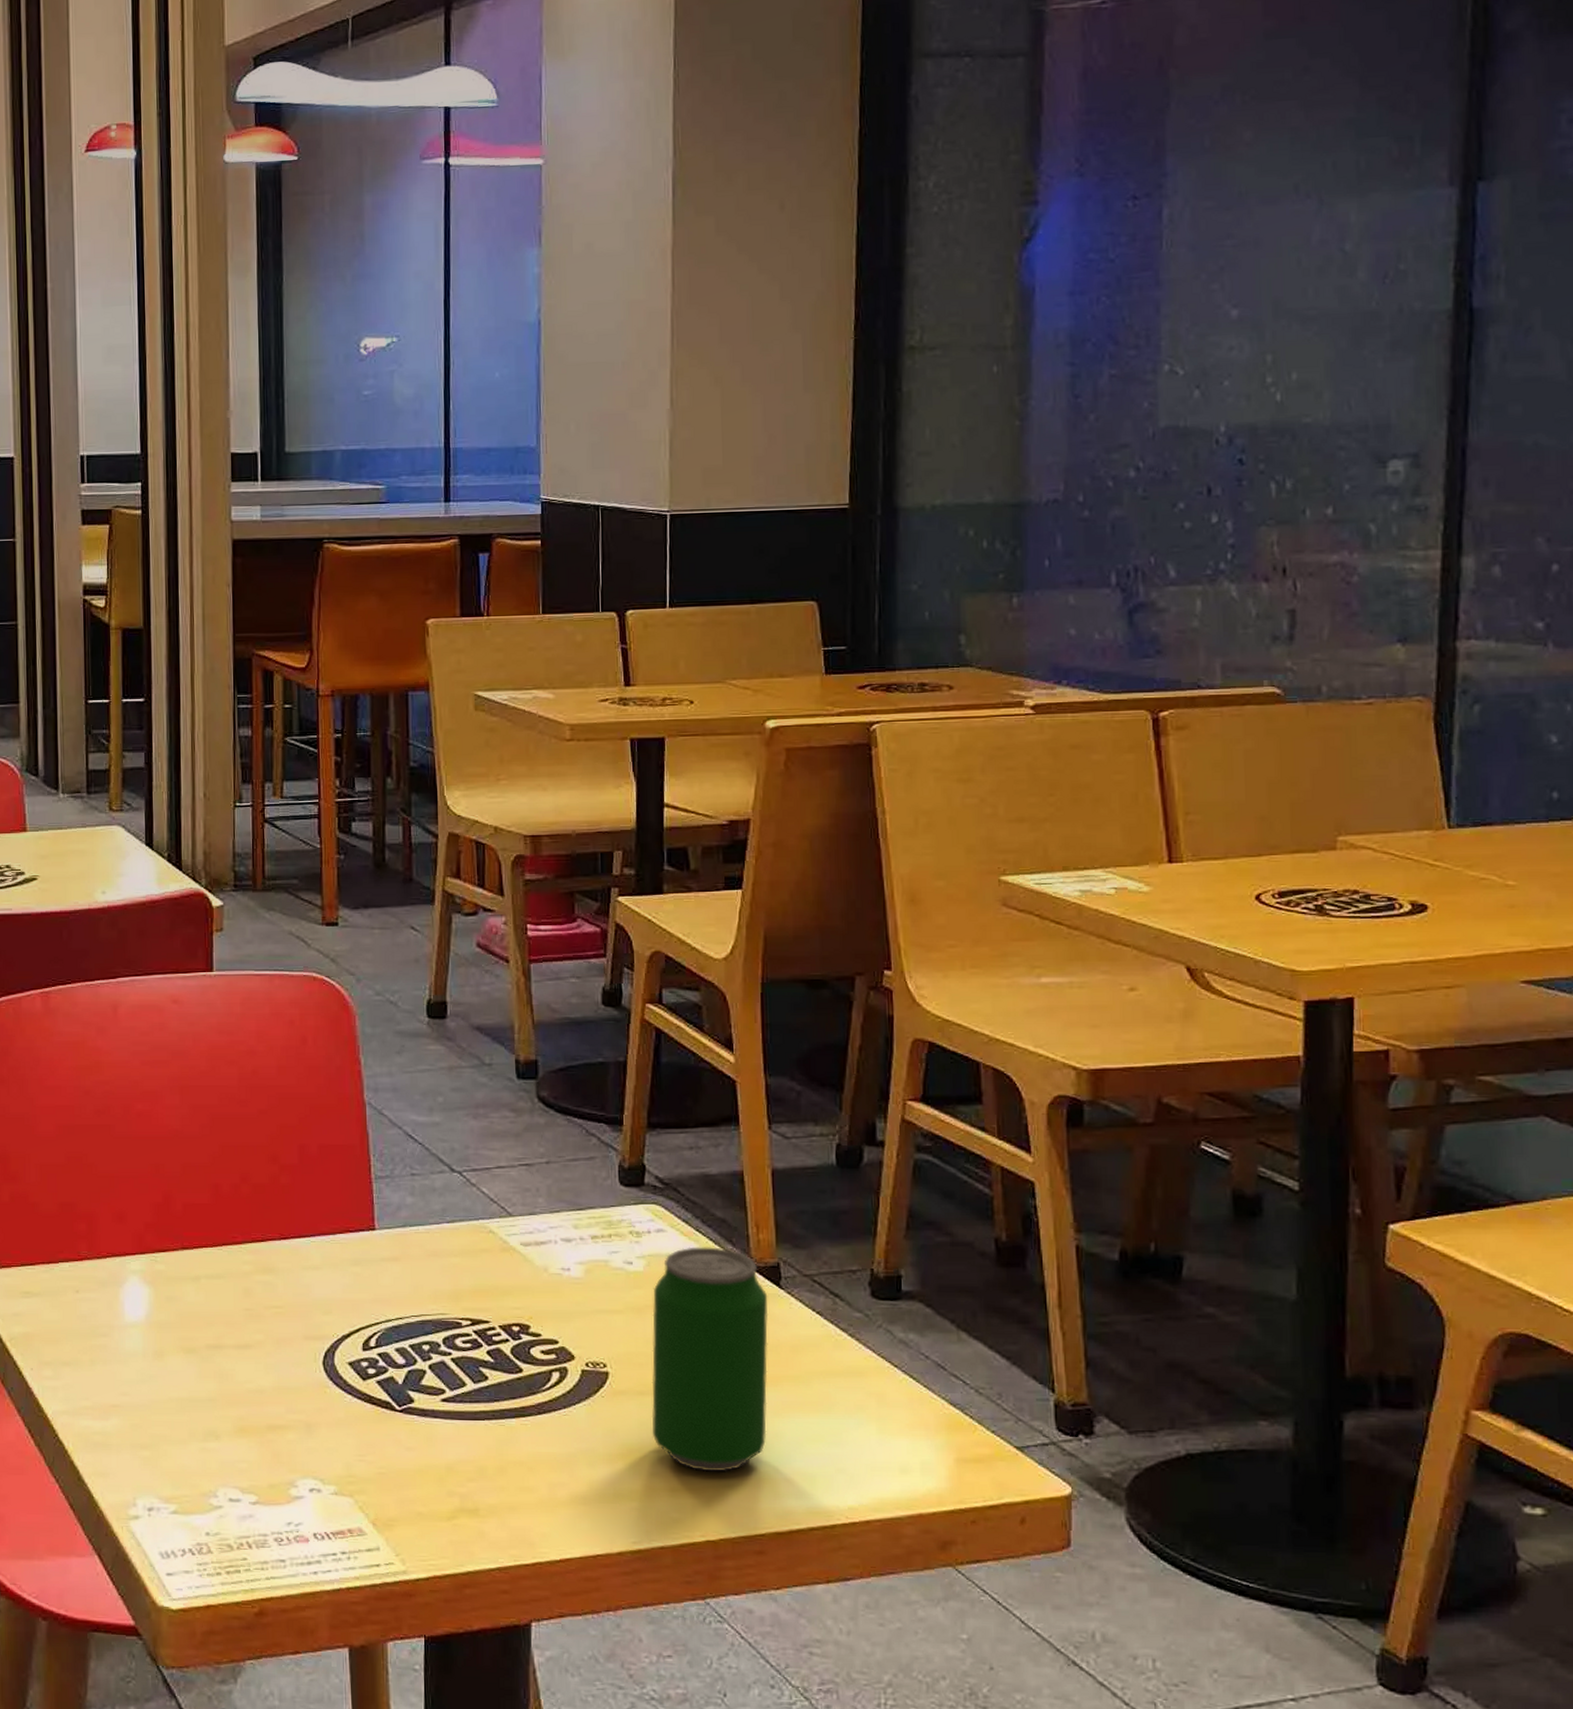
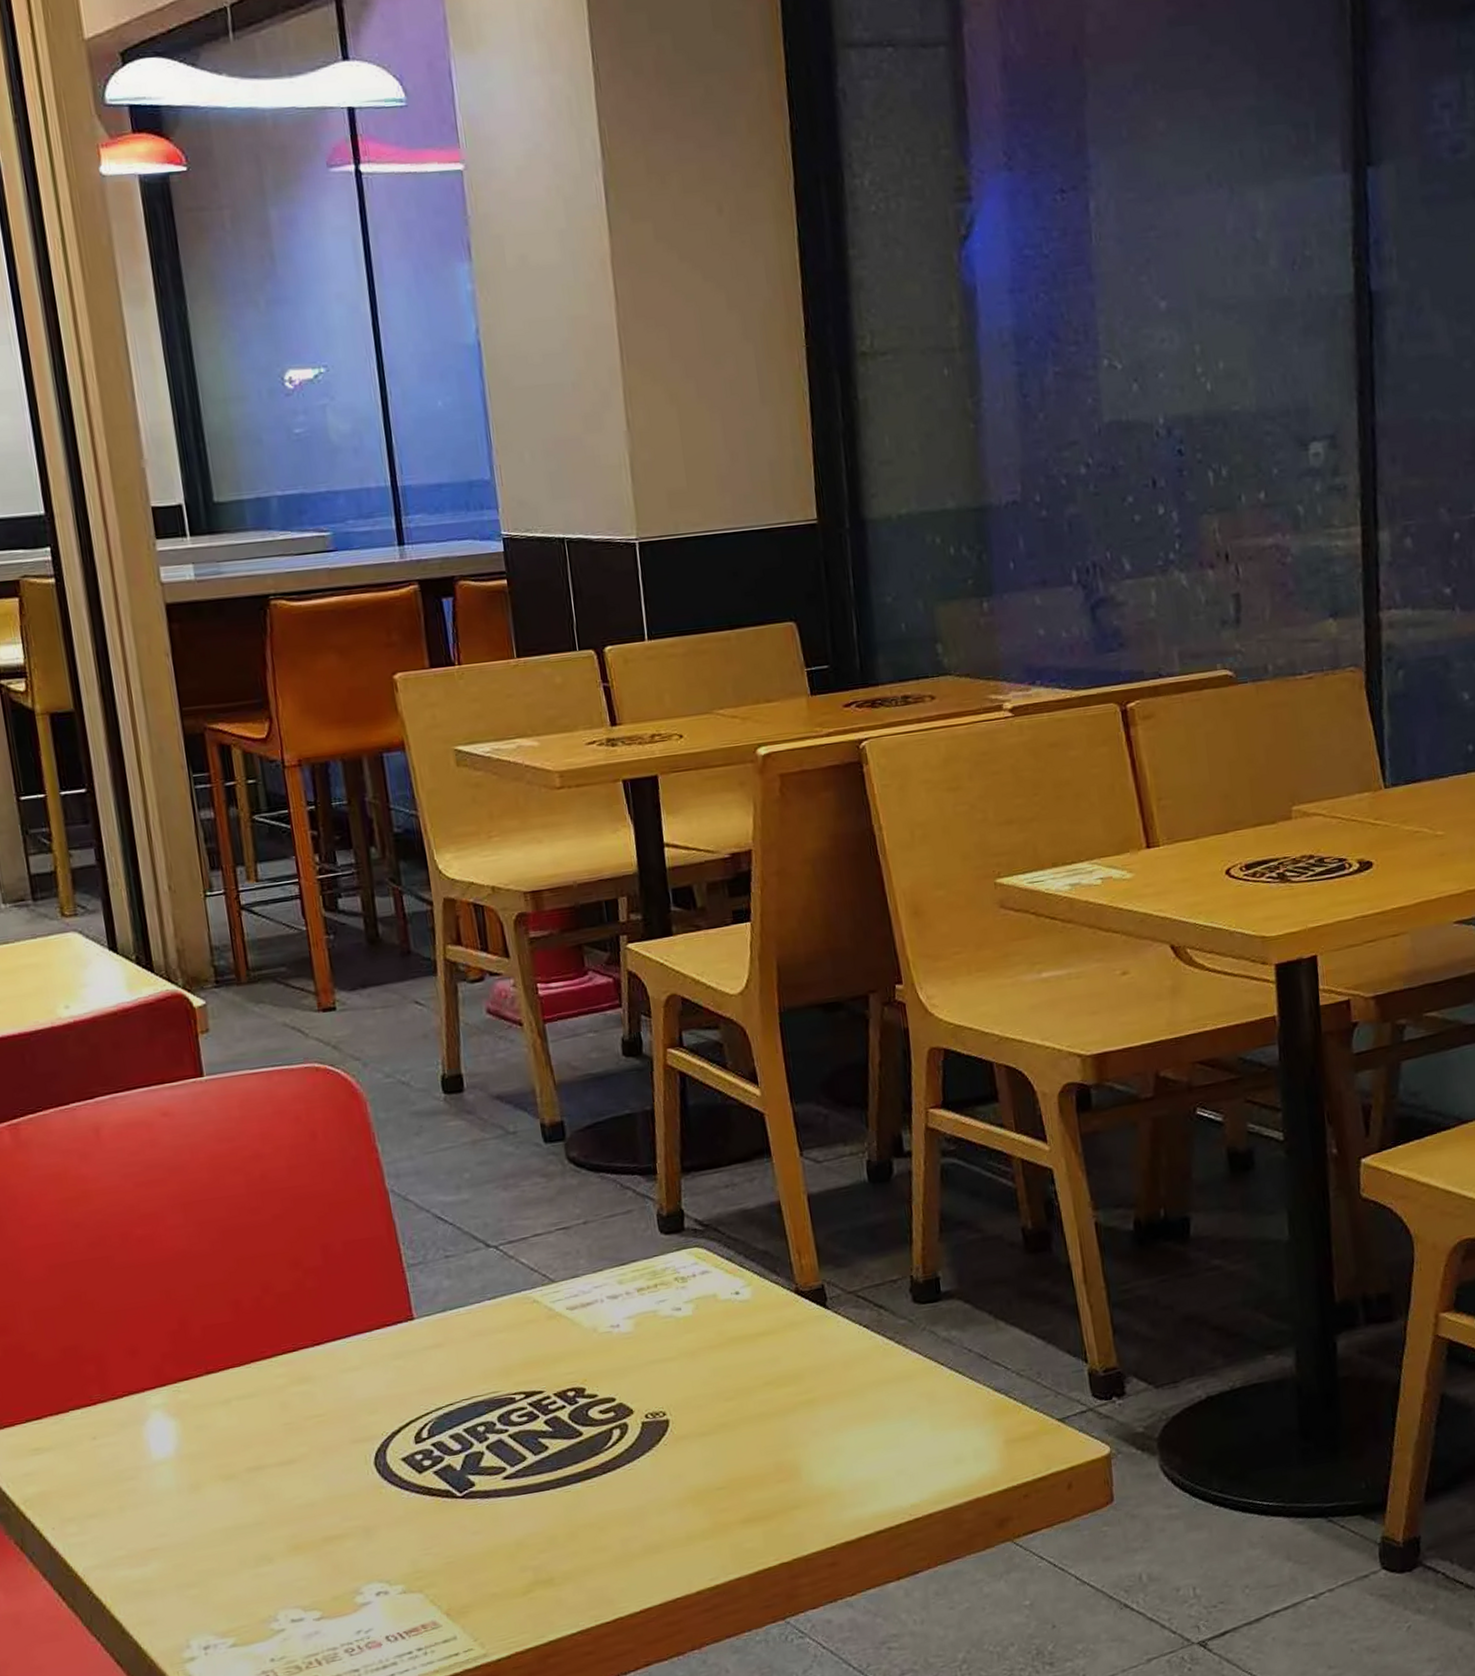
beverage can: present [651,1247,769,1472] -> none [703,1279,828,1499]

